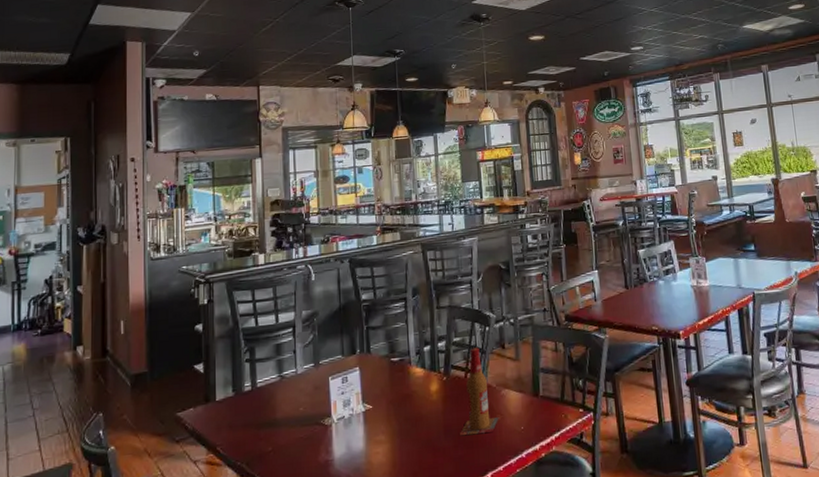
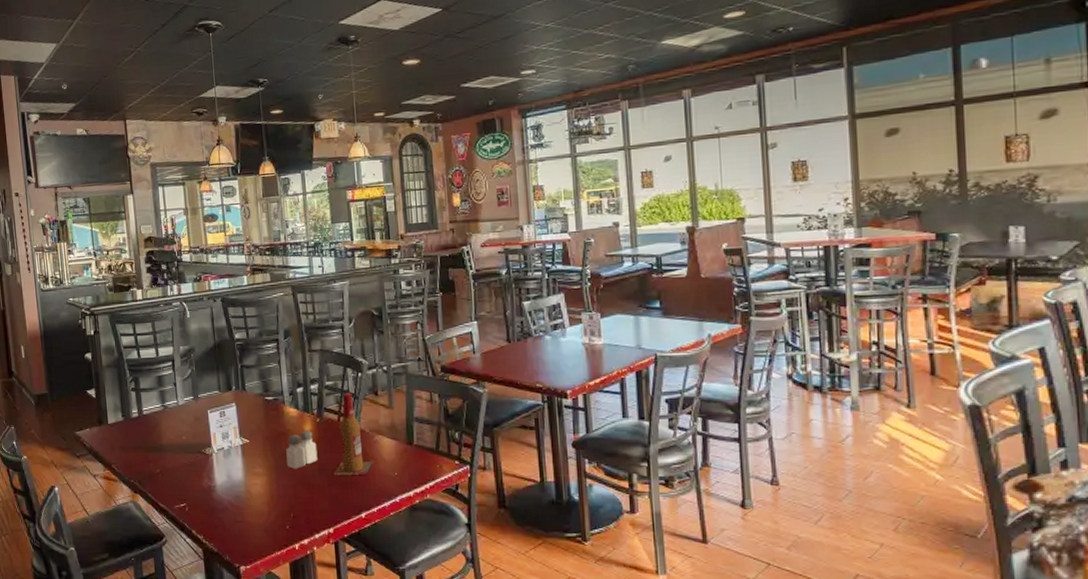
salt and pepper shaker: none [411,390,444,433] -> present [286,431,318,469]

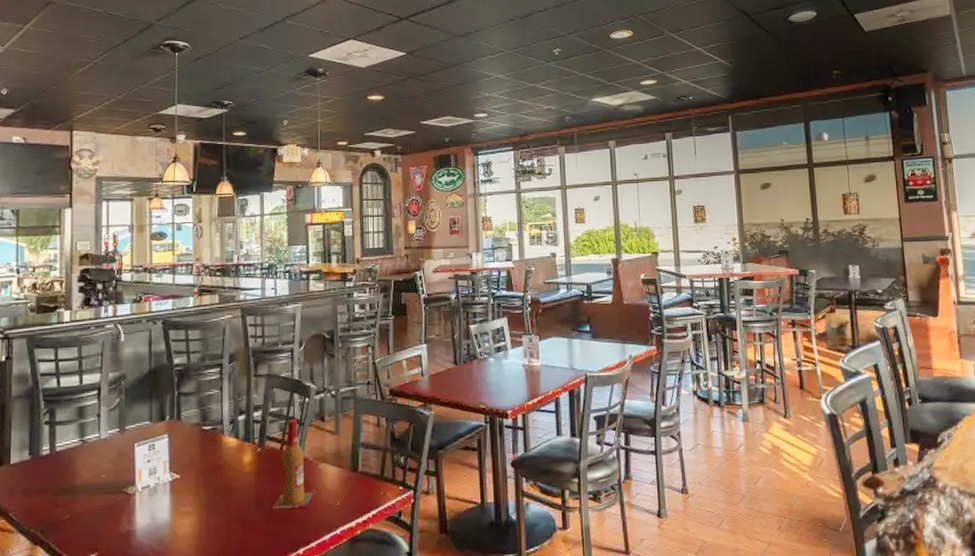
salt and pepper shaker: present [286,431,318,469] -> none [221,462,256,505]

